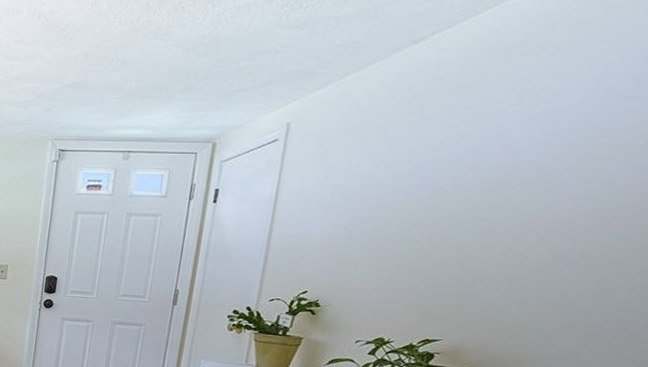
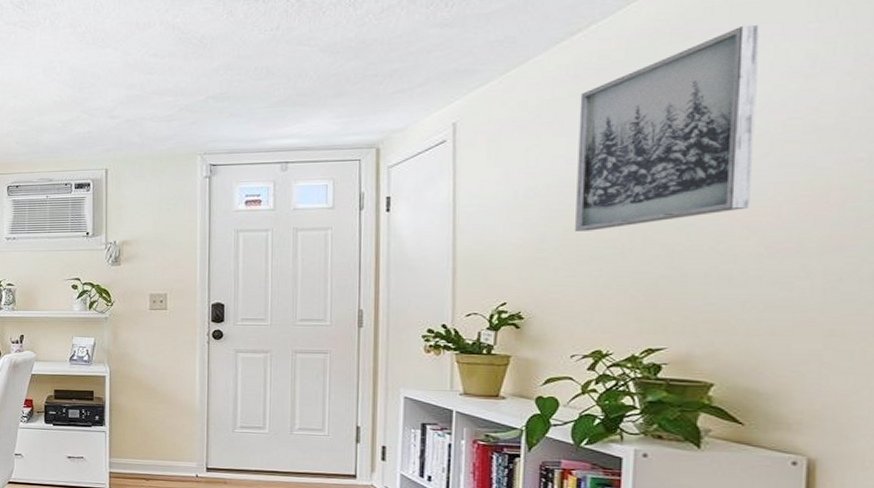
wall art: none [381,42,596,231] -> present [575,25,759,231]

